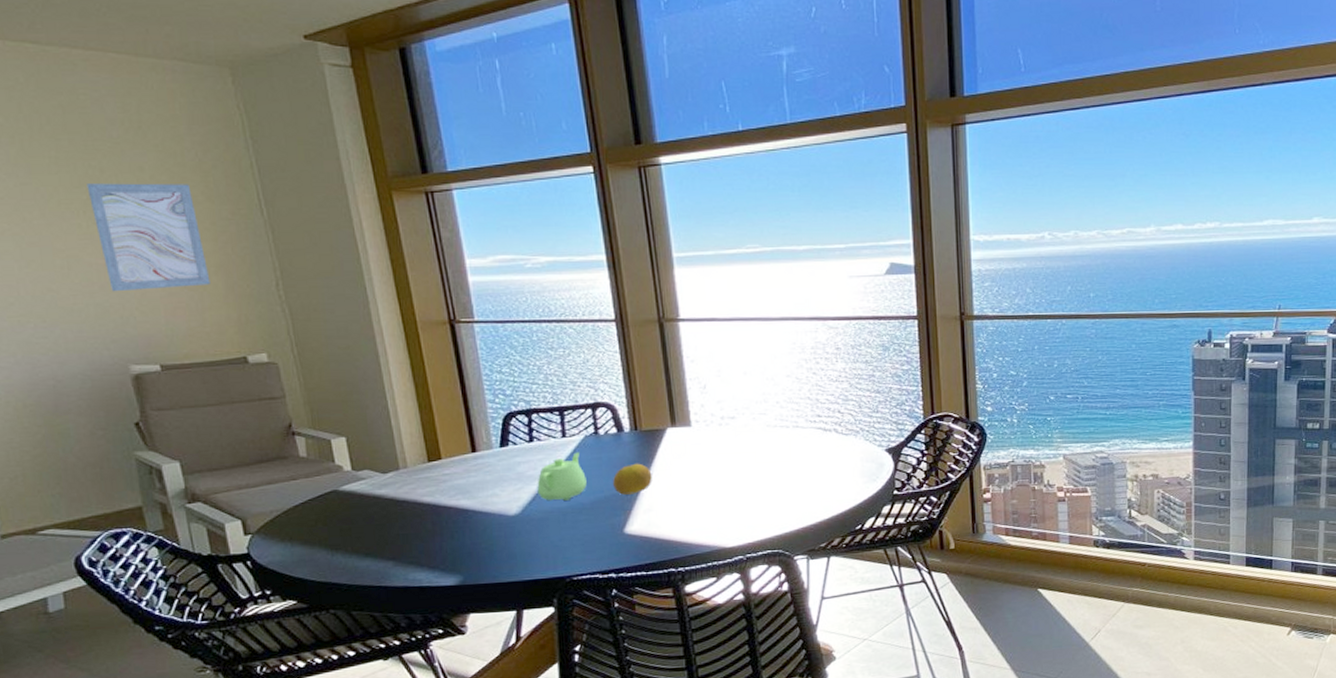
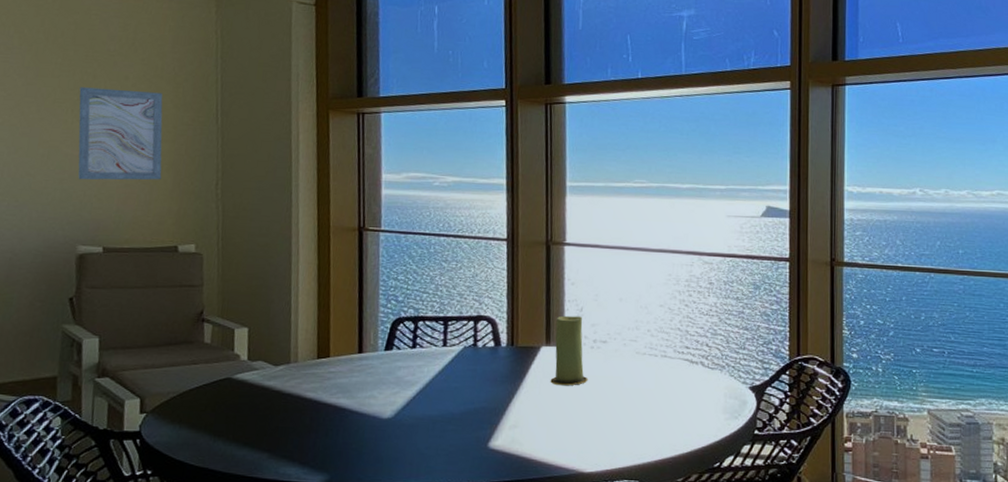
teapot: present [537,452,587,501] -> none [412,362,460,409]
fruit: present [612,463,652,495] -> none [483,378,522,409]
candle: none [679,394,720,466] -> present [550,315,588,386]

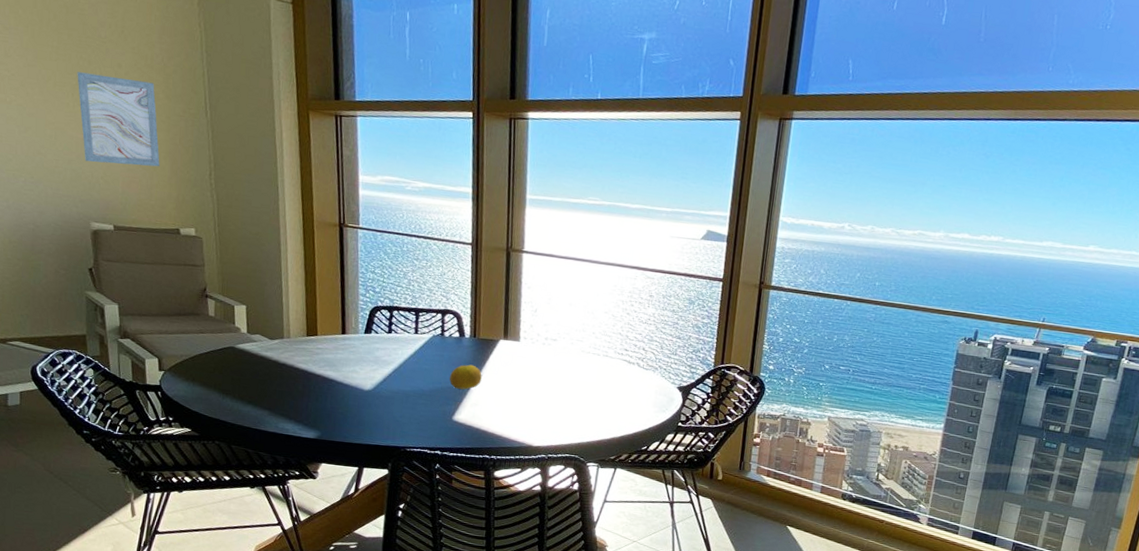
fruit: none [483,378,522,409] -> present [449,364,482,390]
candle: present [550,315,588,386] -> none [506,314,540,375]

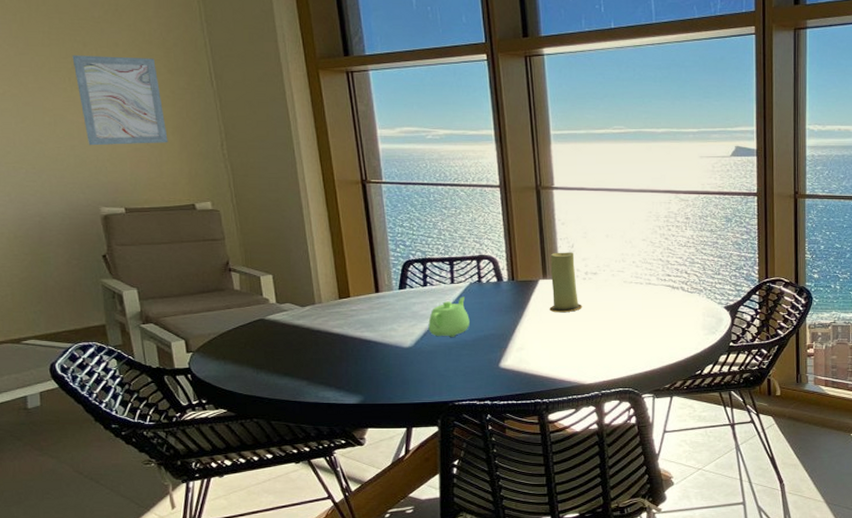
teapot: none [388,347,429,386] -> present [428,297,470,337]
fruit: present [449,364,482,390] -> none [491,308,525,335]
candle: none [506,314,540,375] -> present [549,252,583,313]

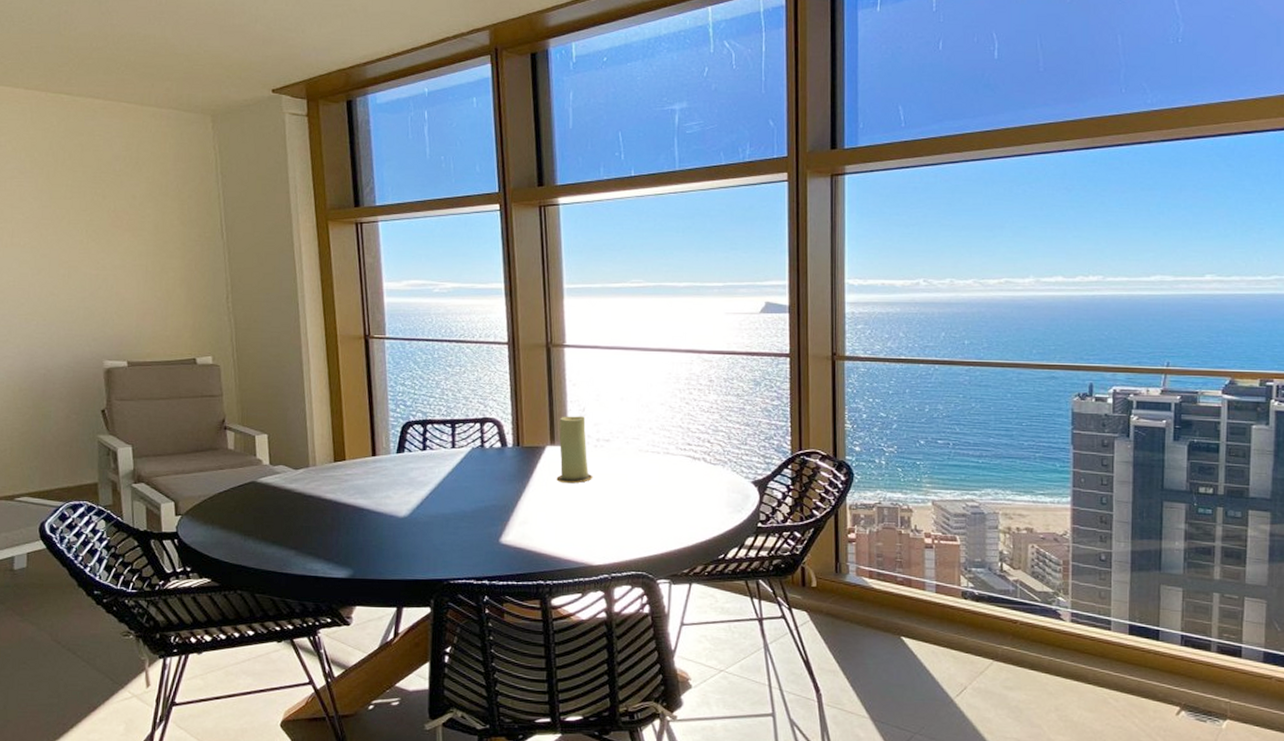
wall art: present [72,55,168,146] -> none [91,208,175,298]
teapot: present [428,297,470,337] -> none [425,463,470,507]

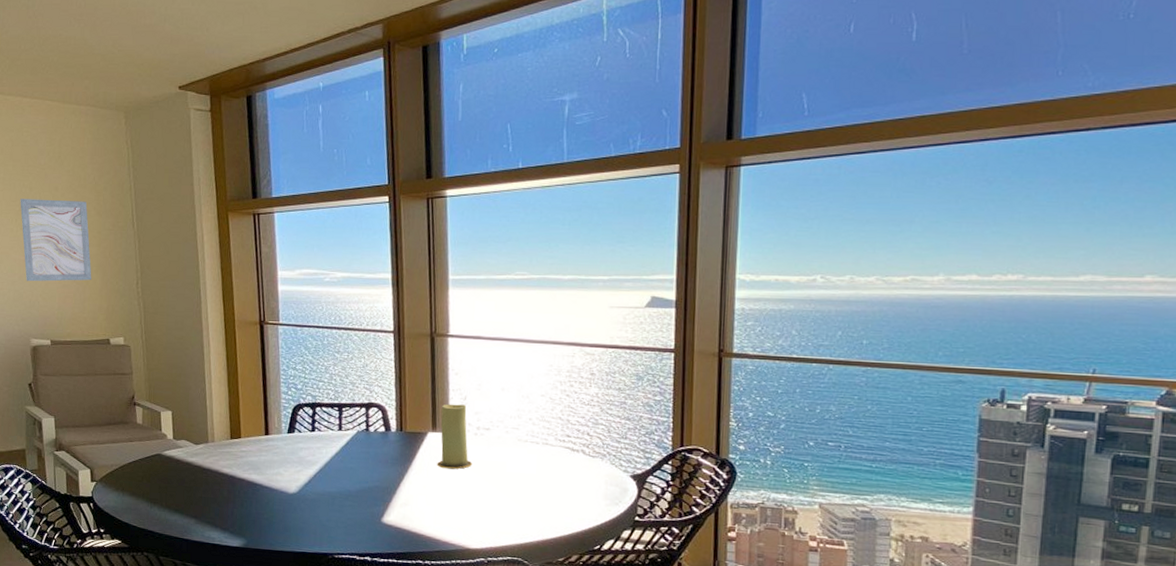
wall art: none [91,208,175,298] -> present [20,199,92,282]

